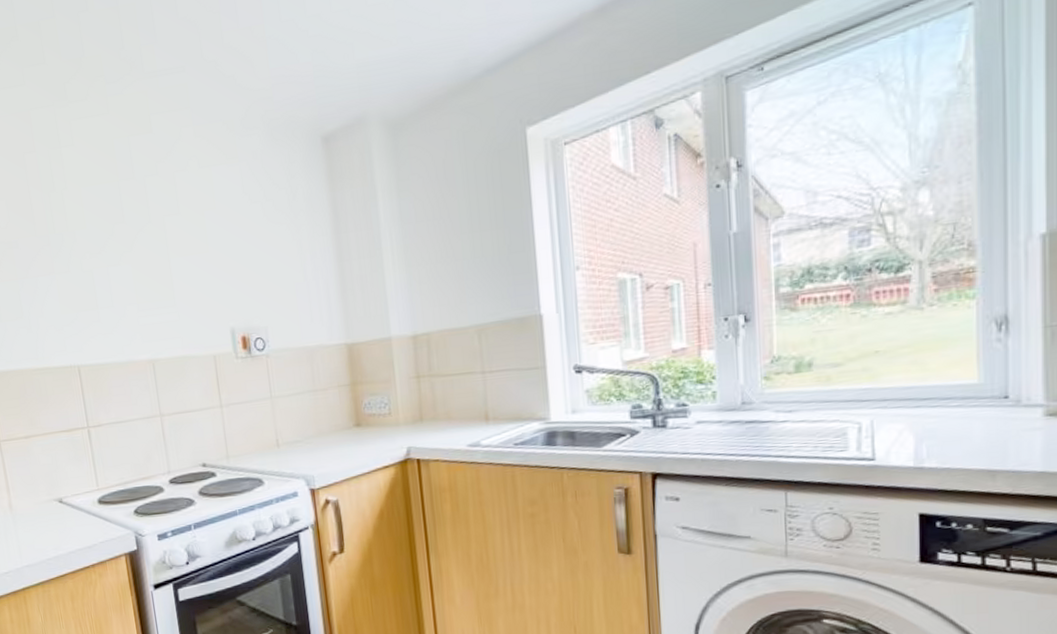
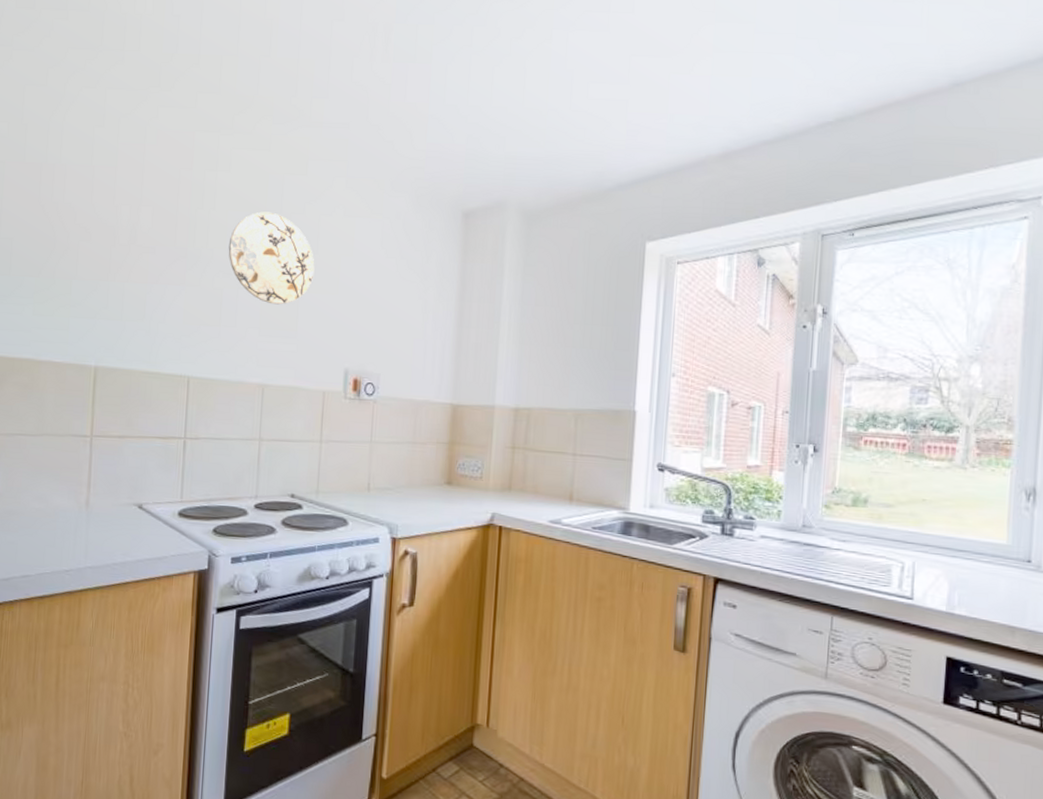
decorative plate: none [88,179,181,276] -> present [228,211,315,305]

